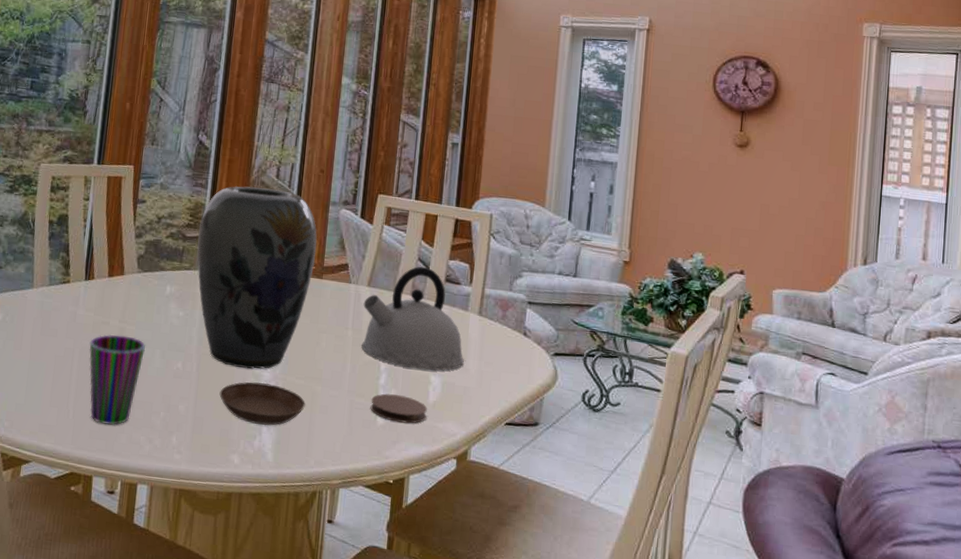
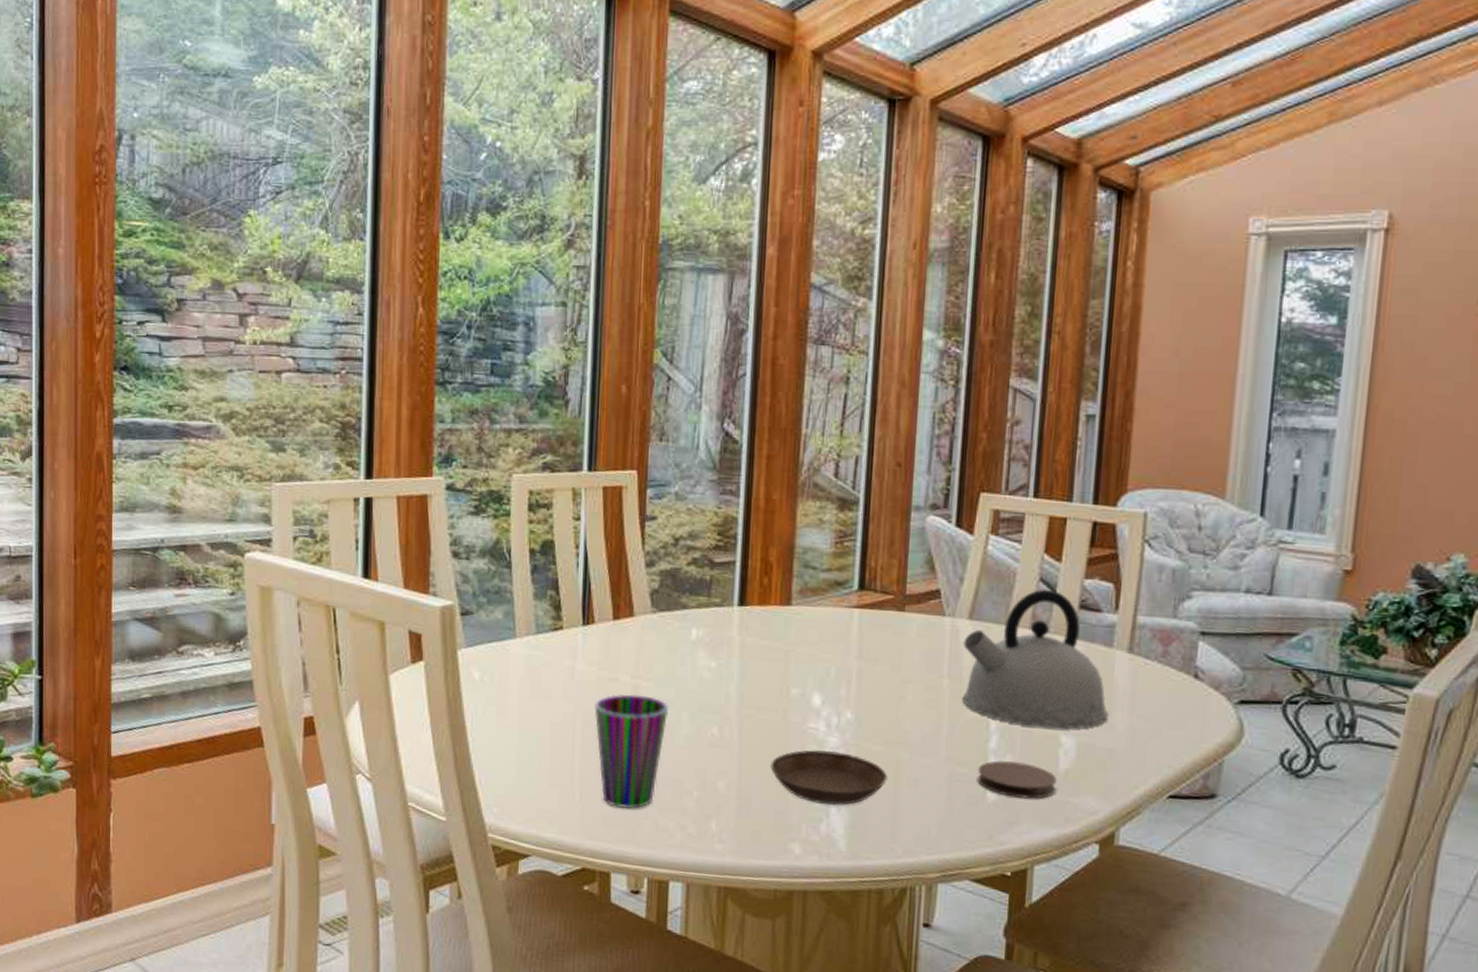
vase: present [197,186,317,369] -> none [729,490,895,734]

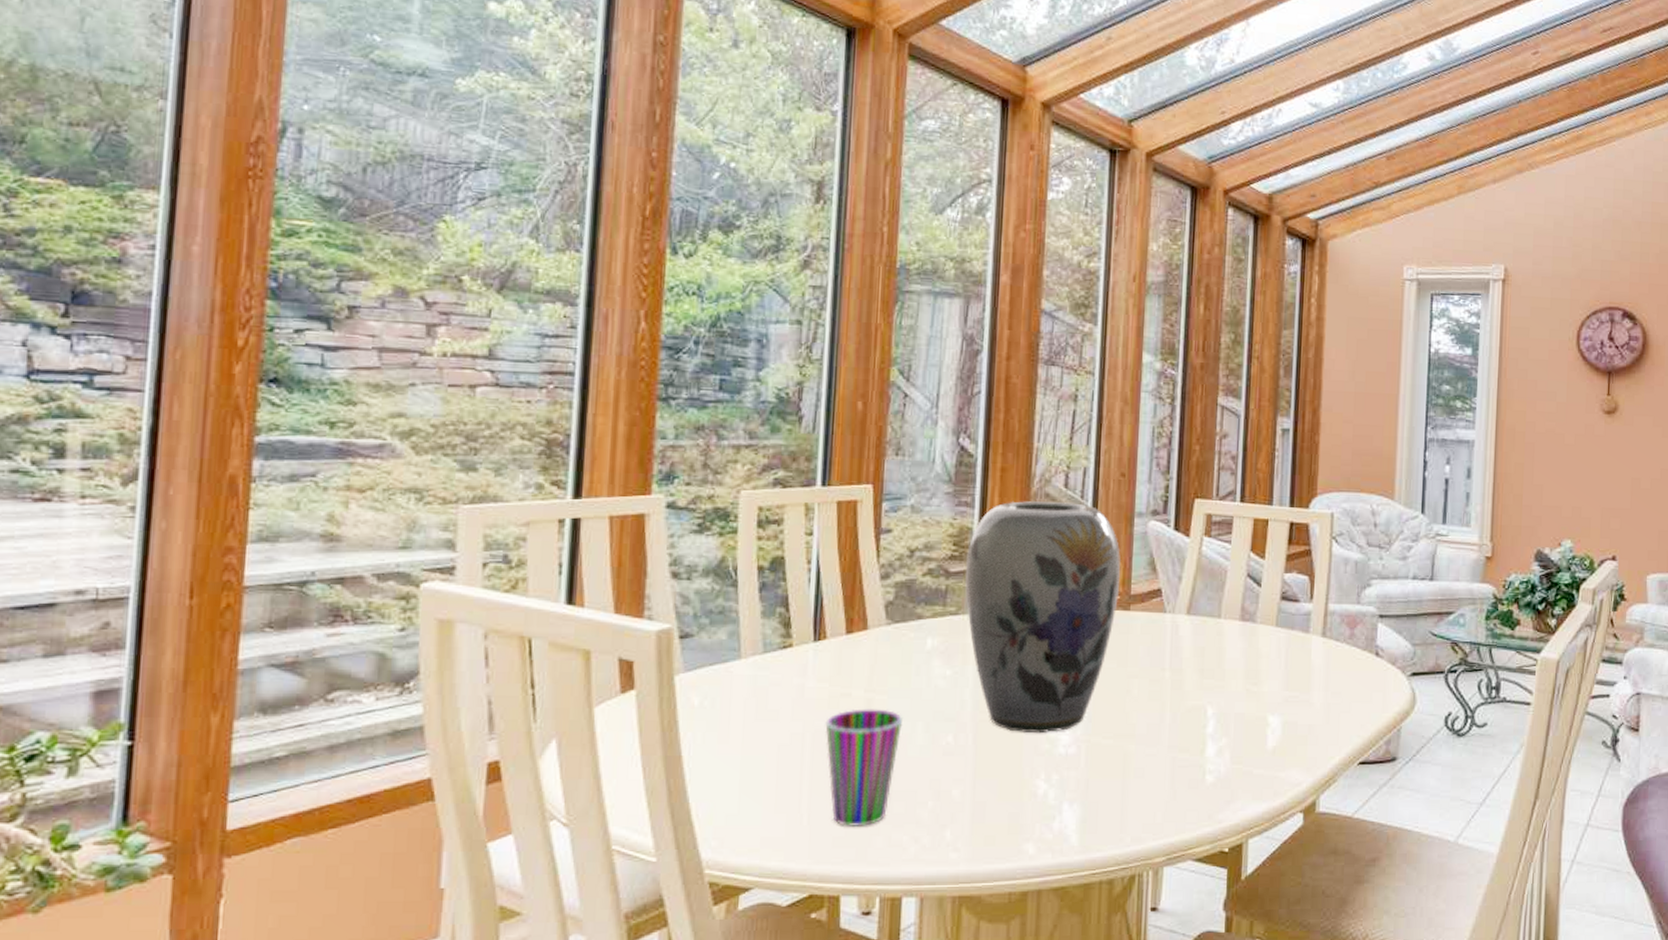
vase: none [729,490,895,734] -> present [964,500,1121,734]
saucer: present [770,750,887,806] -> none [1005,748,1116,802]
kettle: present [962,589,1108,729] -> none [1182,583,1307,710]
coaster: present [977,760,1057,799] -> none [1197,743,1266,777]

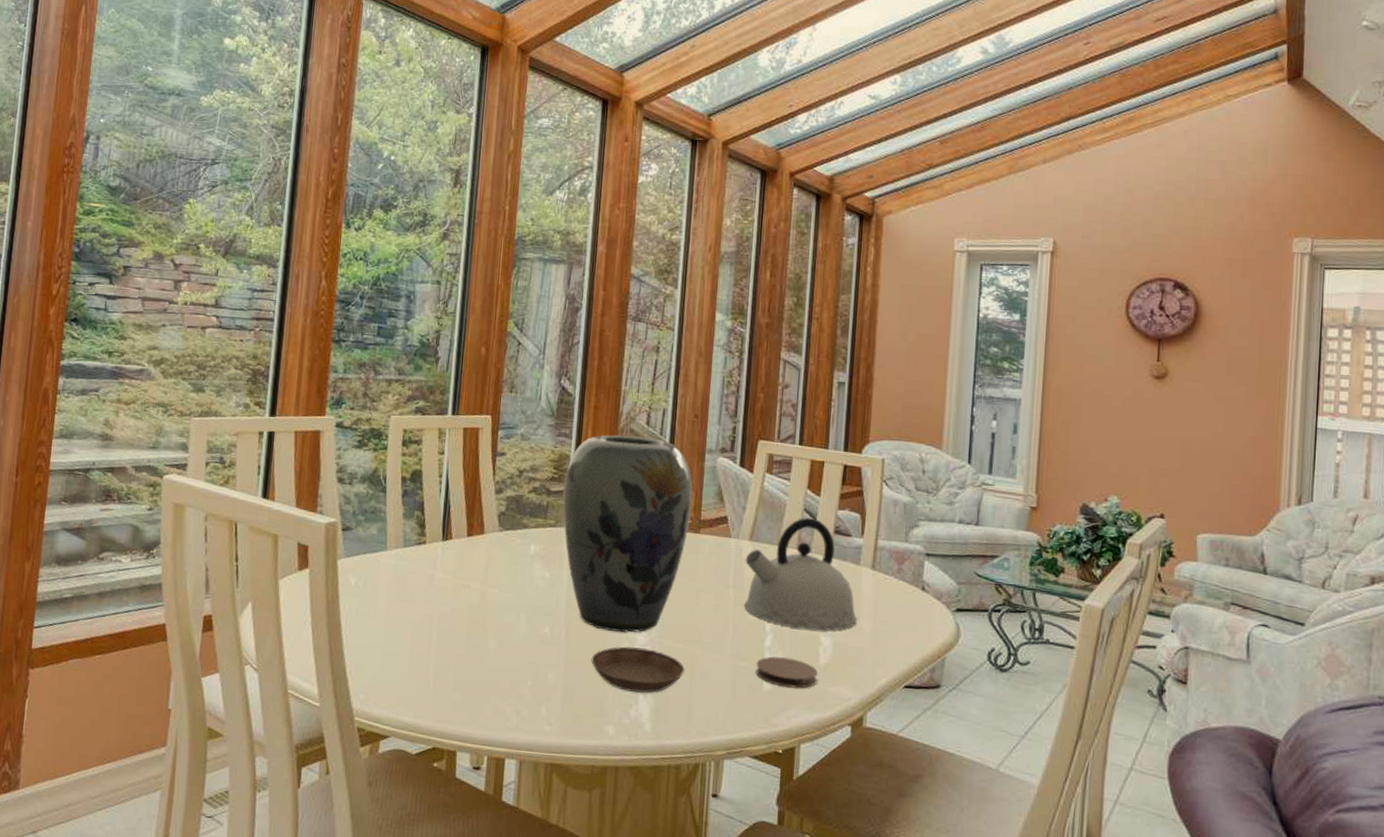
cup: present [825,709,904,826] -> none [449,599,510,696]
saucer: none [1005,748,1116,802] -> present [591,646,685,694]
kettle: none [1182,583,1307,710] -> present [744,517,857,631]
coaster: none [1197,743,1266,777] -> present [755,656,818,689]

